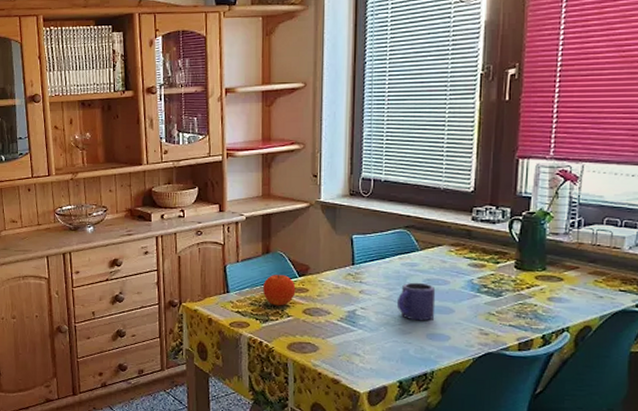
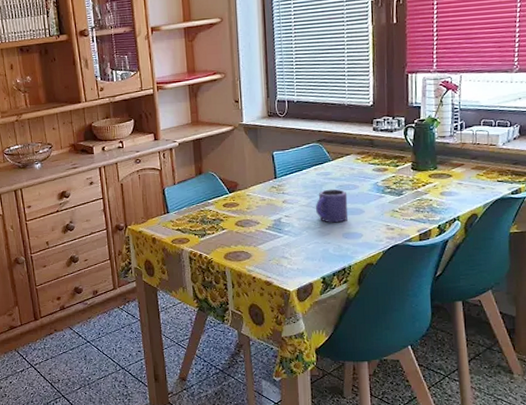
fruit: present [263,275,296,306] -> none [199,193,228,221]

